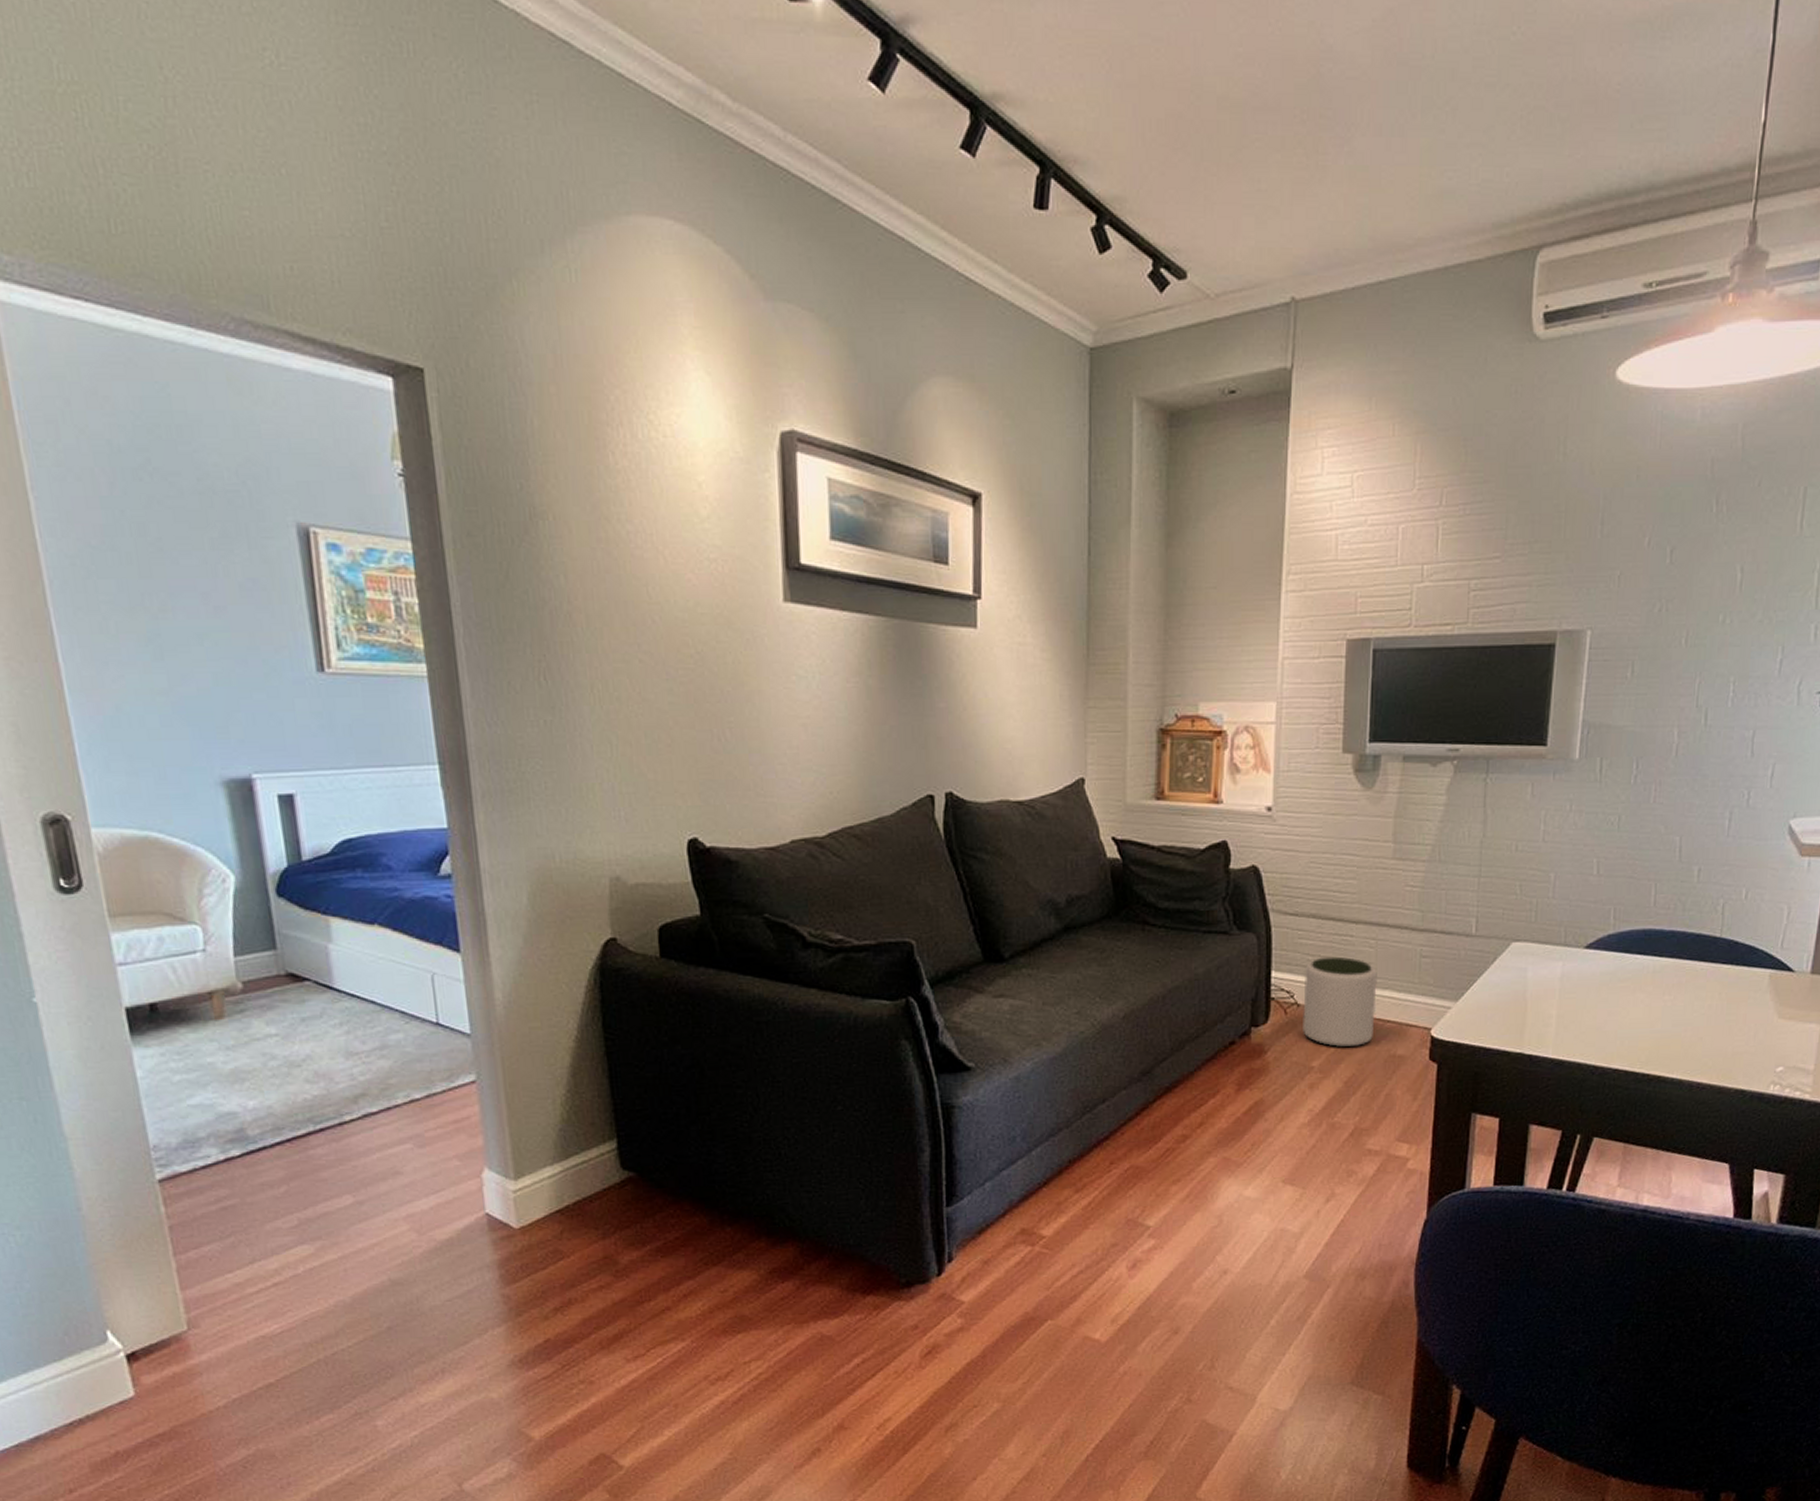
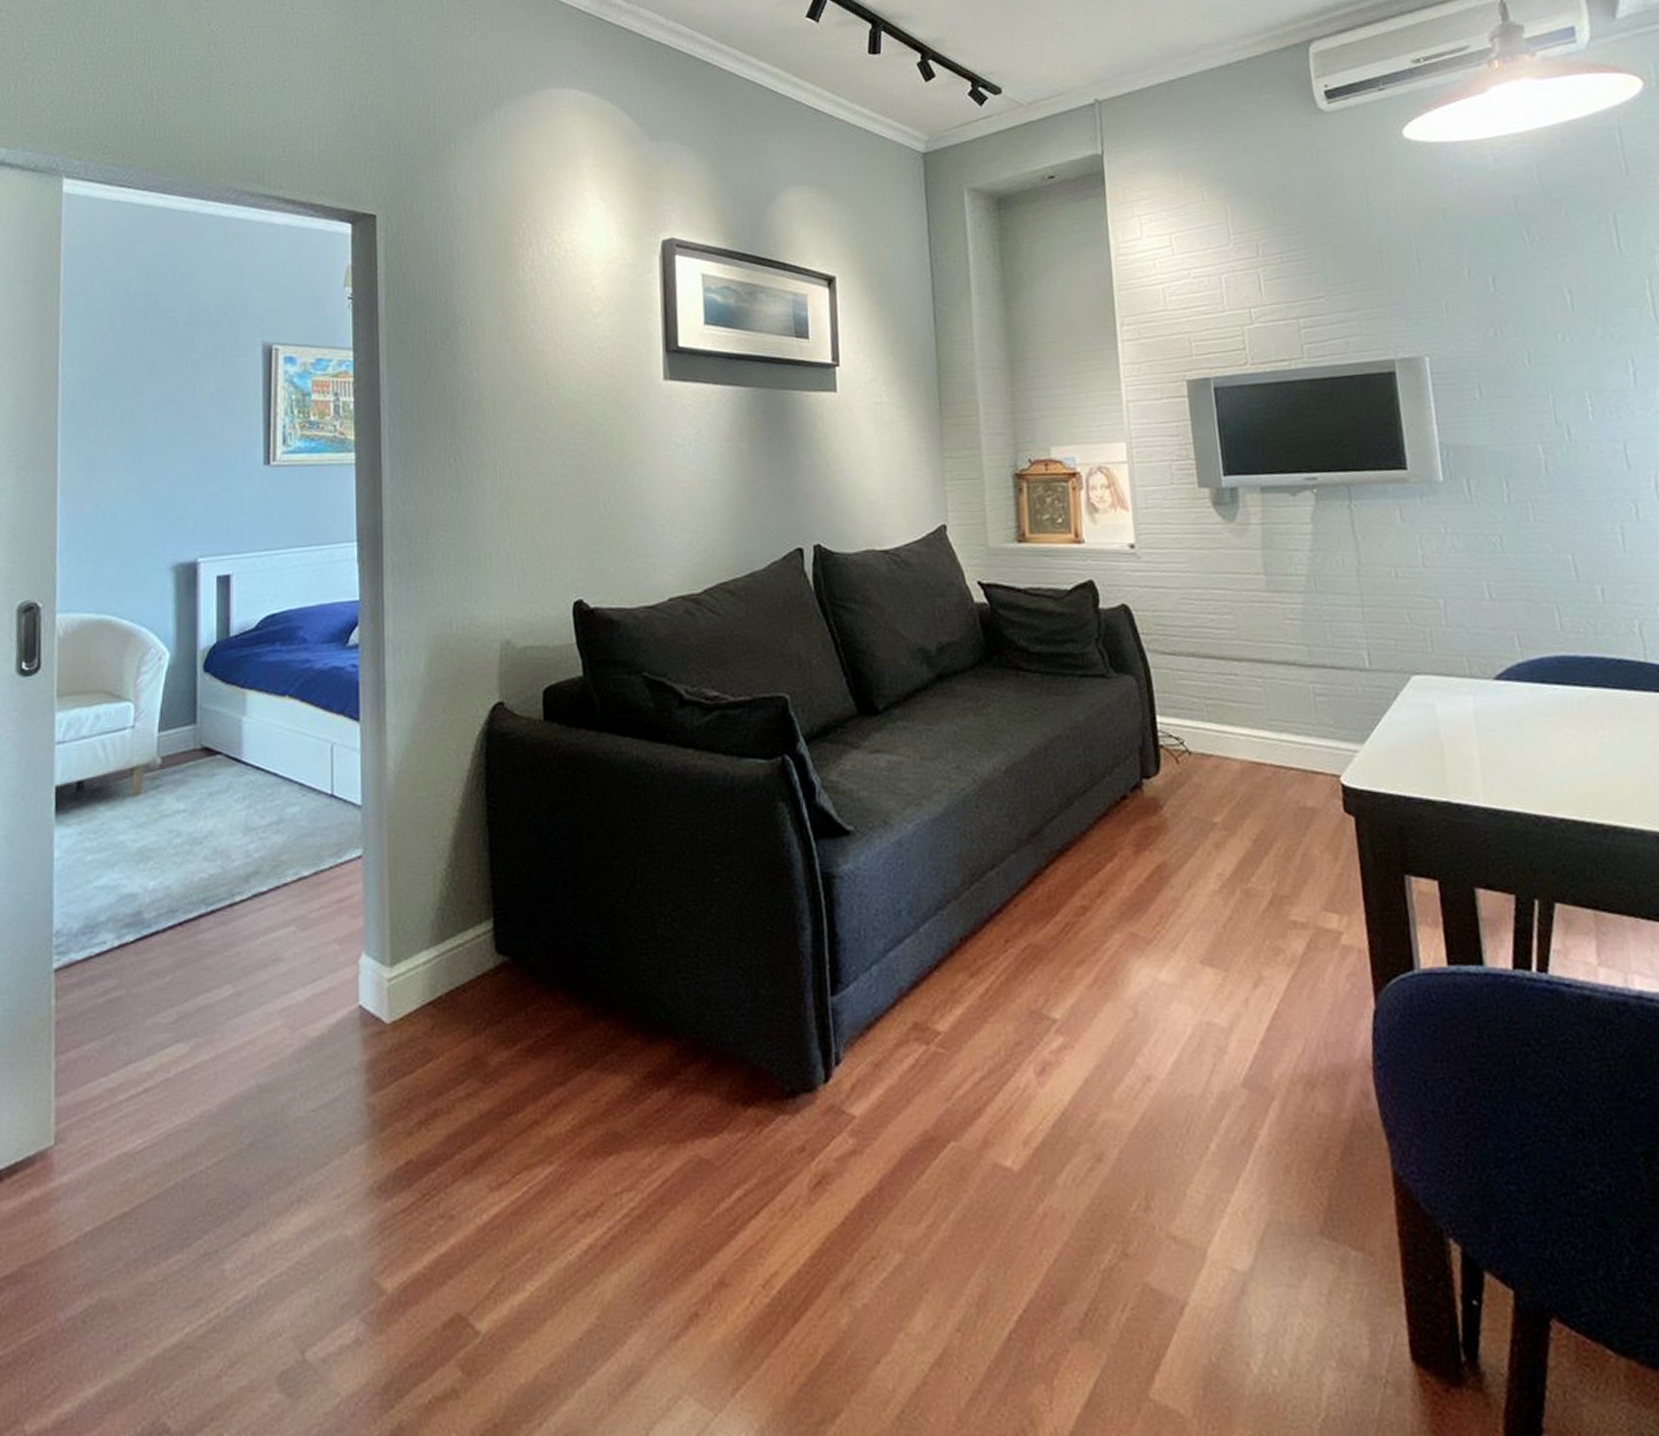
plant pot: present [1303,956,1377,1048] -> none [1191,698,1277,800]

